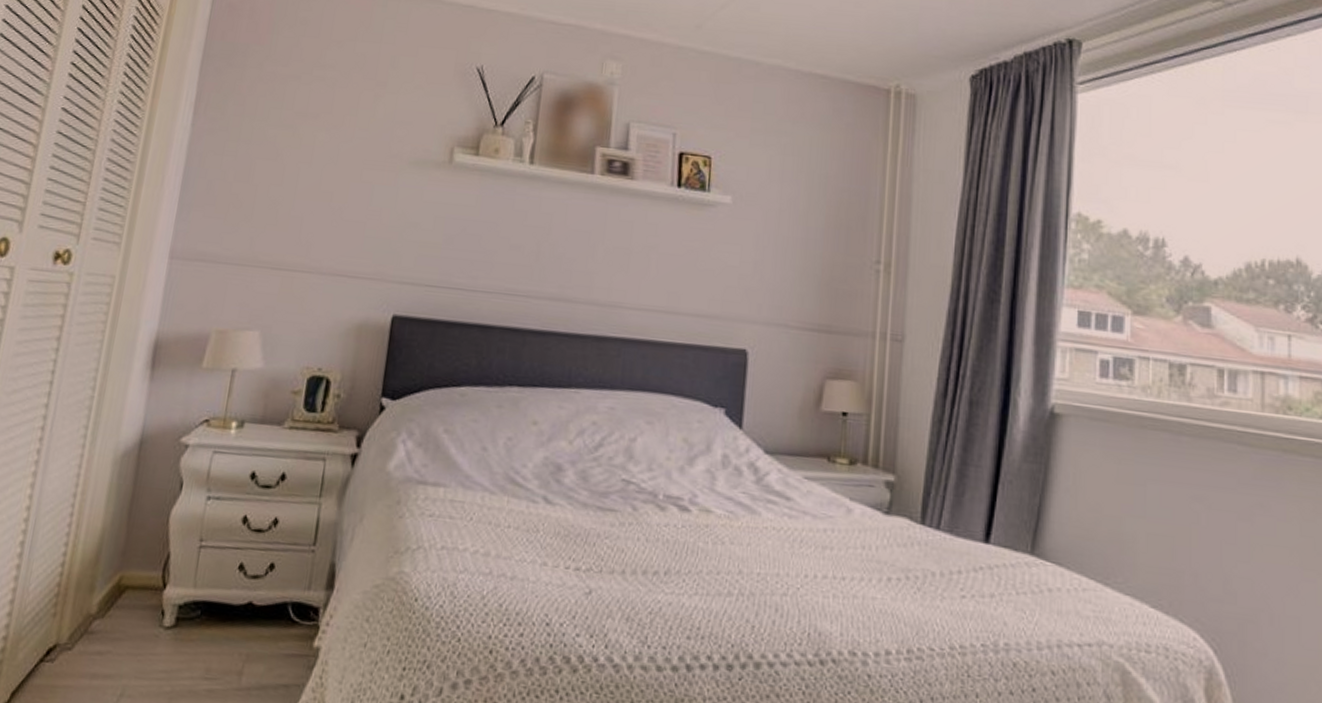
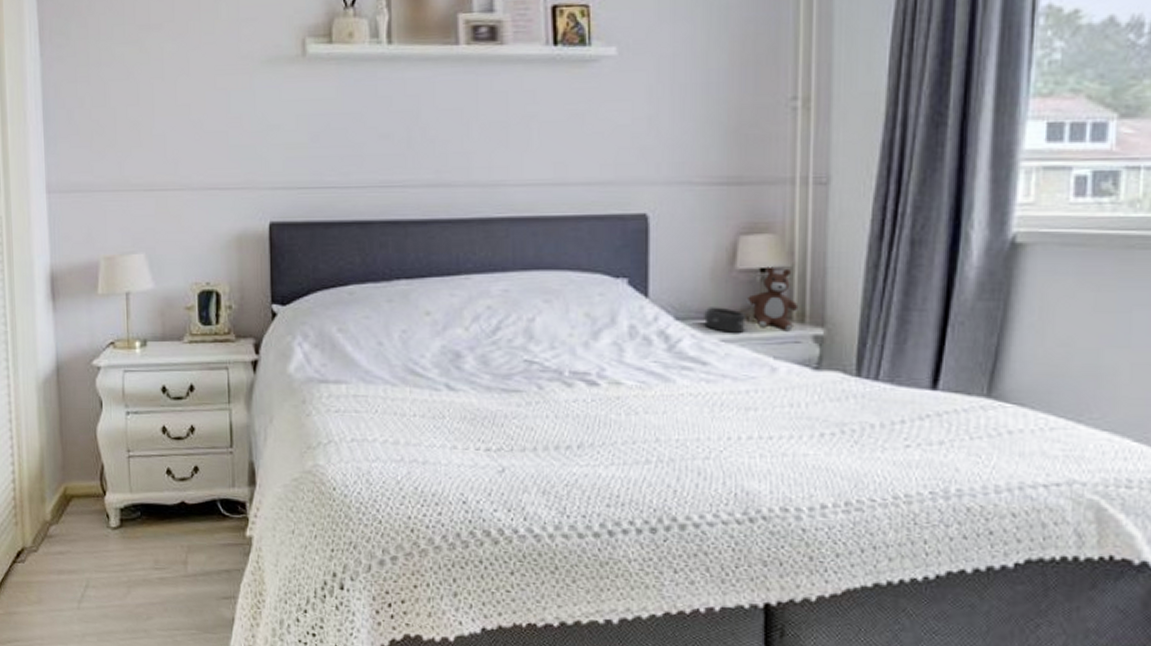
alarm clock: none [789,444,827,472] -> present [702,307,746,333]
teddy bear: none [828,411,874,475] -> present [746,266,799,332]

